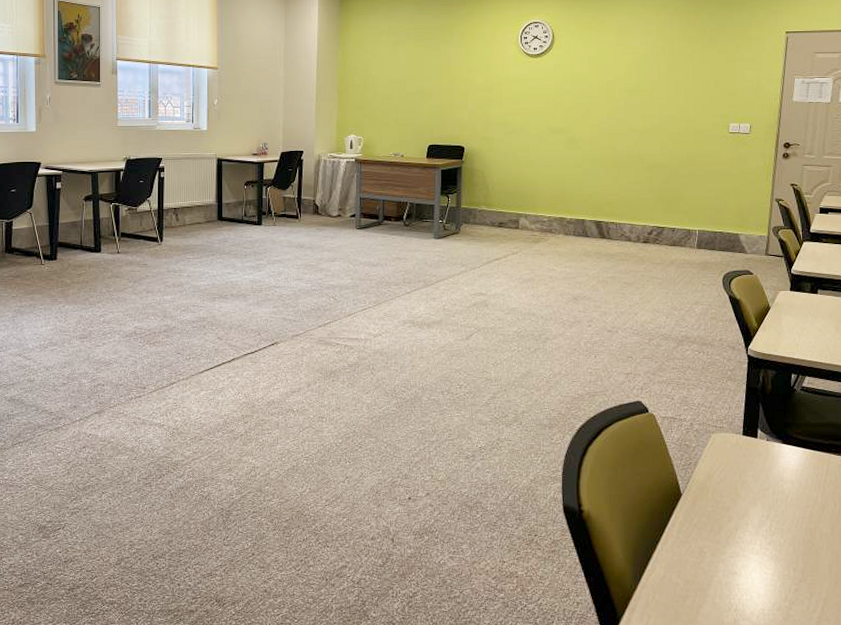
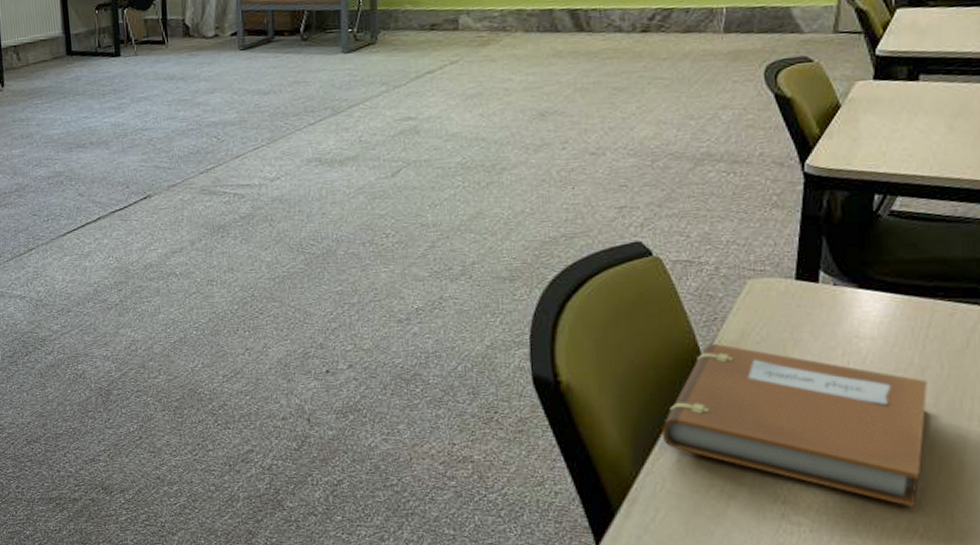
notebook: none [653,483,827,613] -> present [661,344,927,507]

